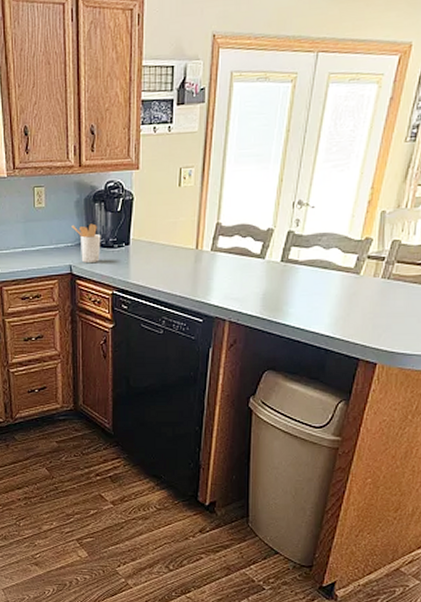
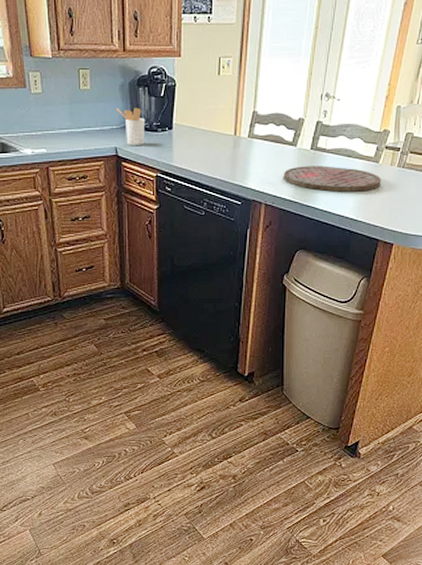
cutting board: none [249,279,362,307] -> present [283,166,381,192]

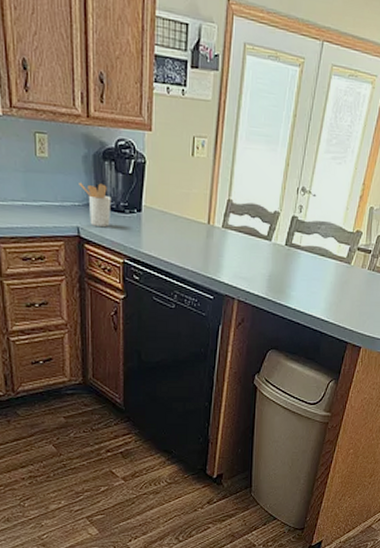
cutting board: present [283,166,381,192] -> none [257,262,352,293]

